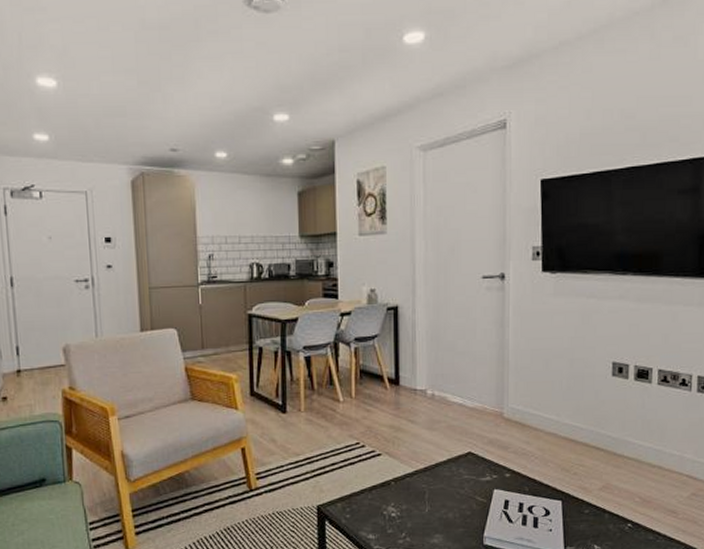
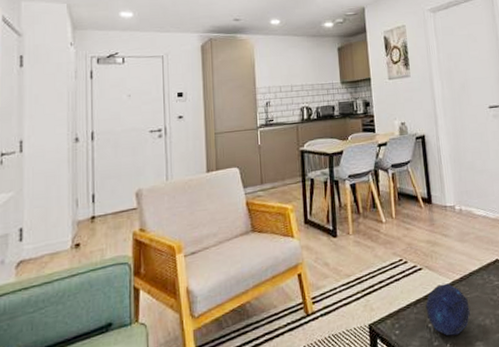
decorative orb: none [382,472,432,525] -> present [425,283,470,336]

